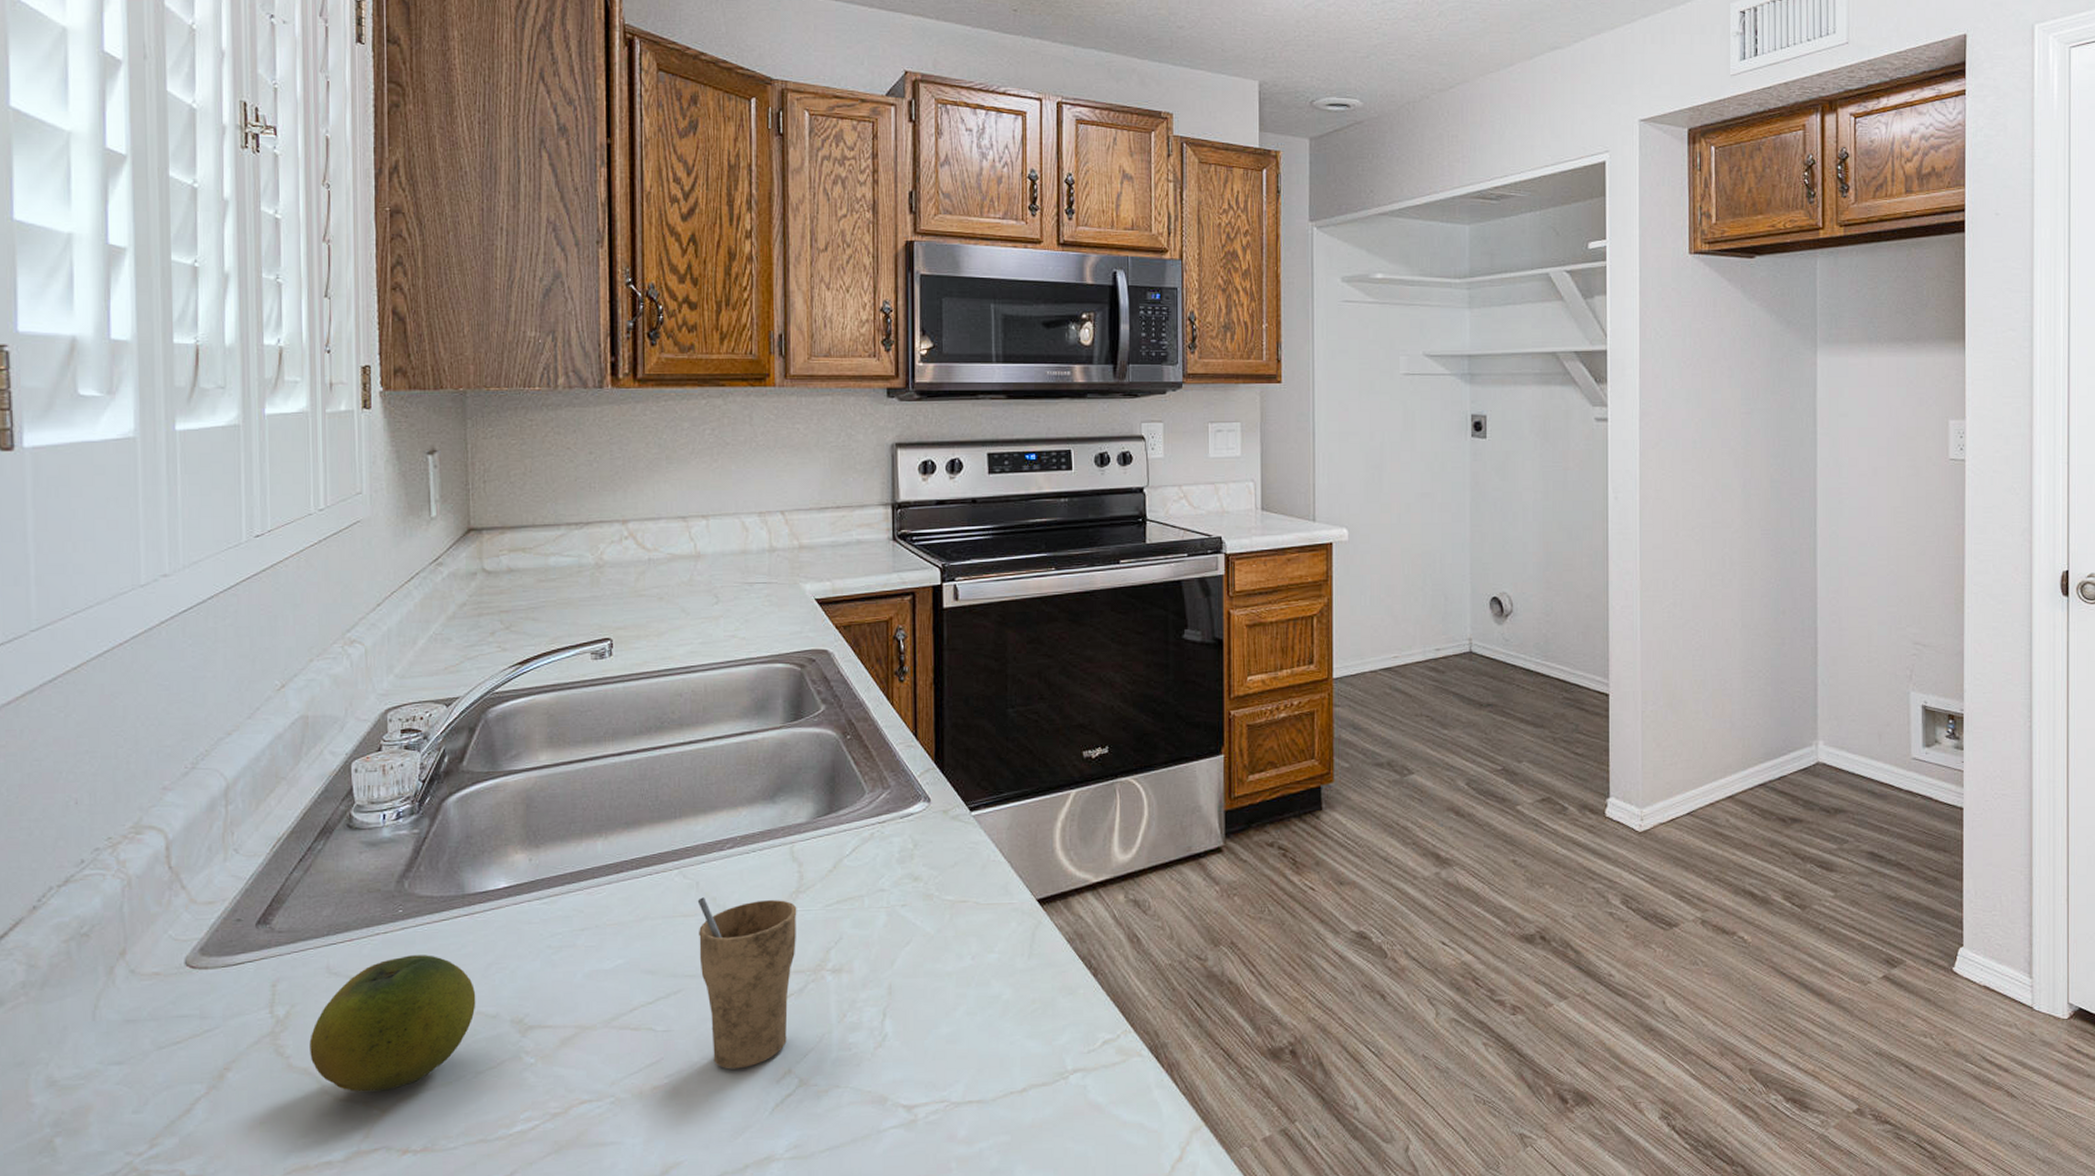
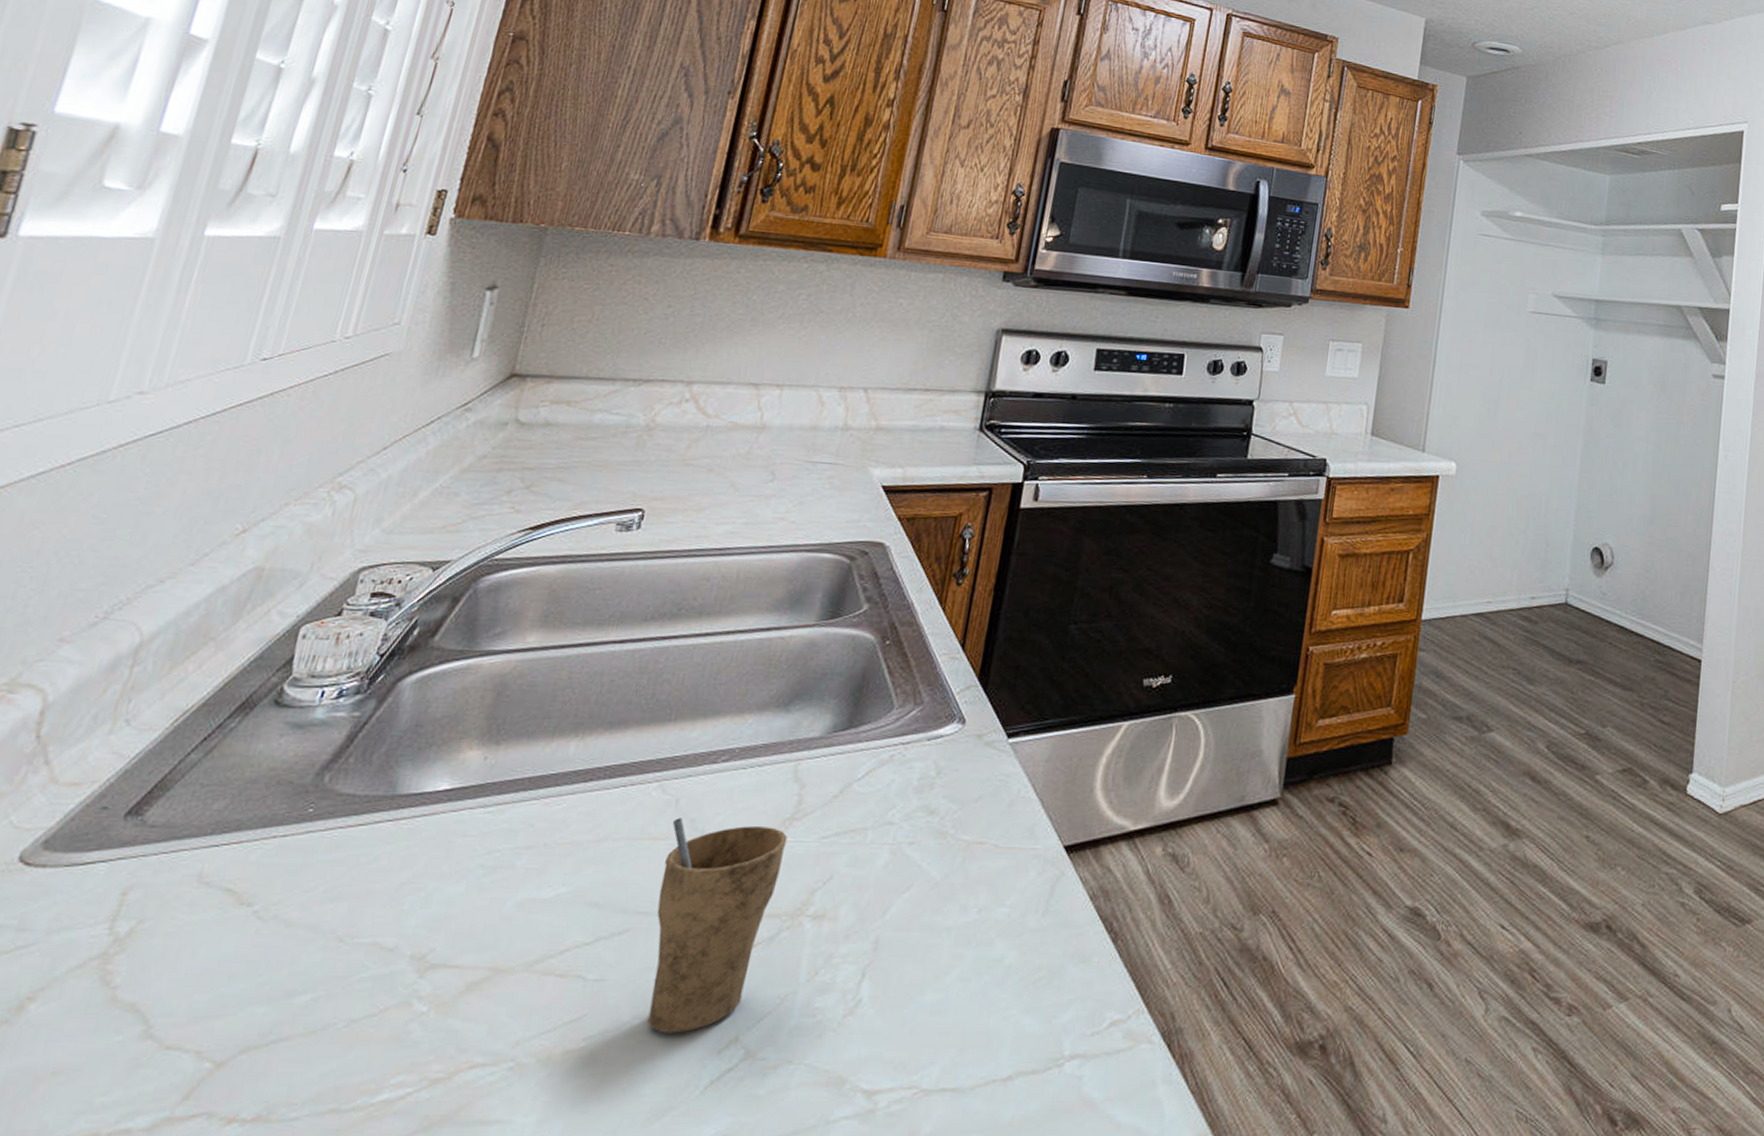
fruit: present [309,955,476,1092] -> none [143,866,377,1039]

